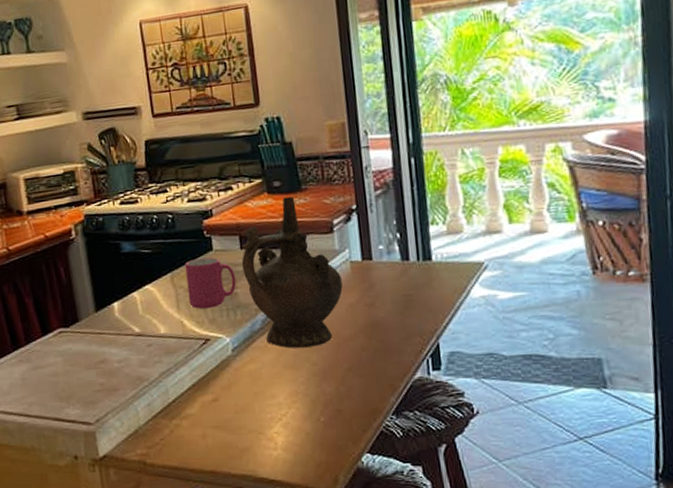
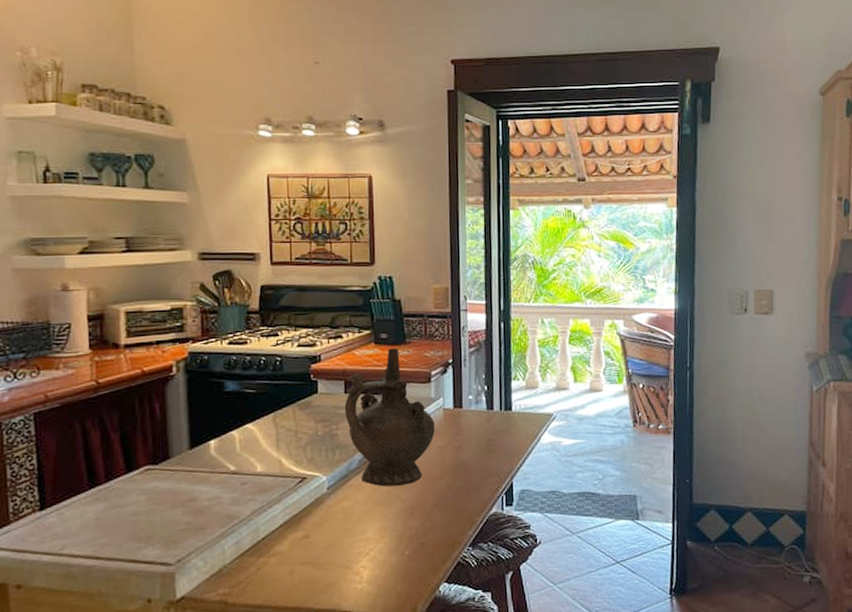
mug: present [185,257,237,309] -> none [288,400,338,448]

